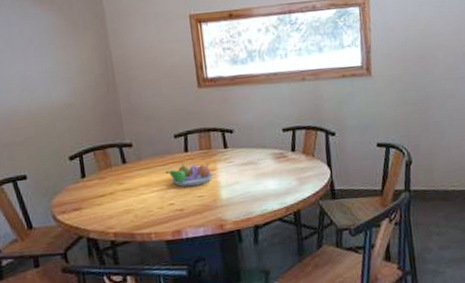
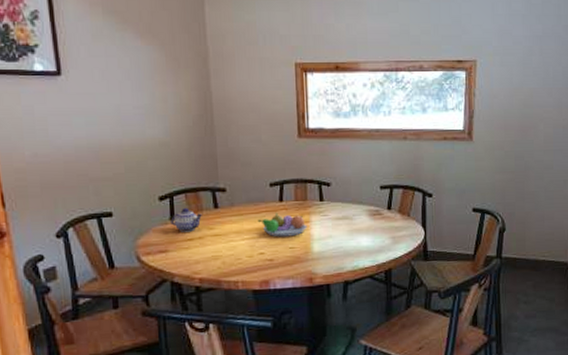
teapot: none [82,164,112,190] -> present [170,207,202,232]

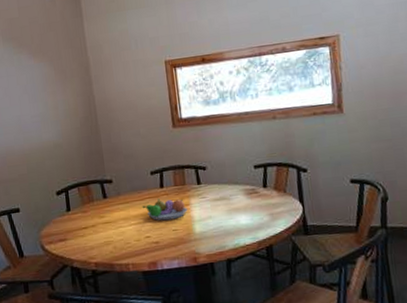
teapot: present [170,207,202,232] -> none [67,199,94,222]

